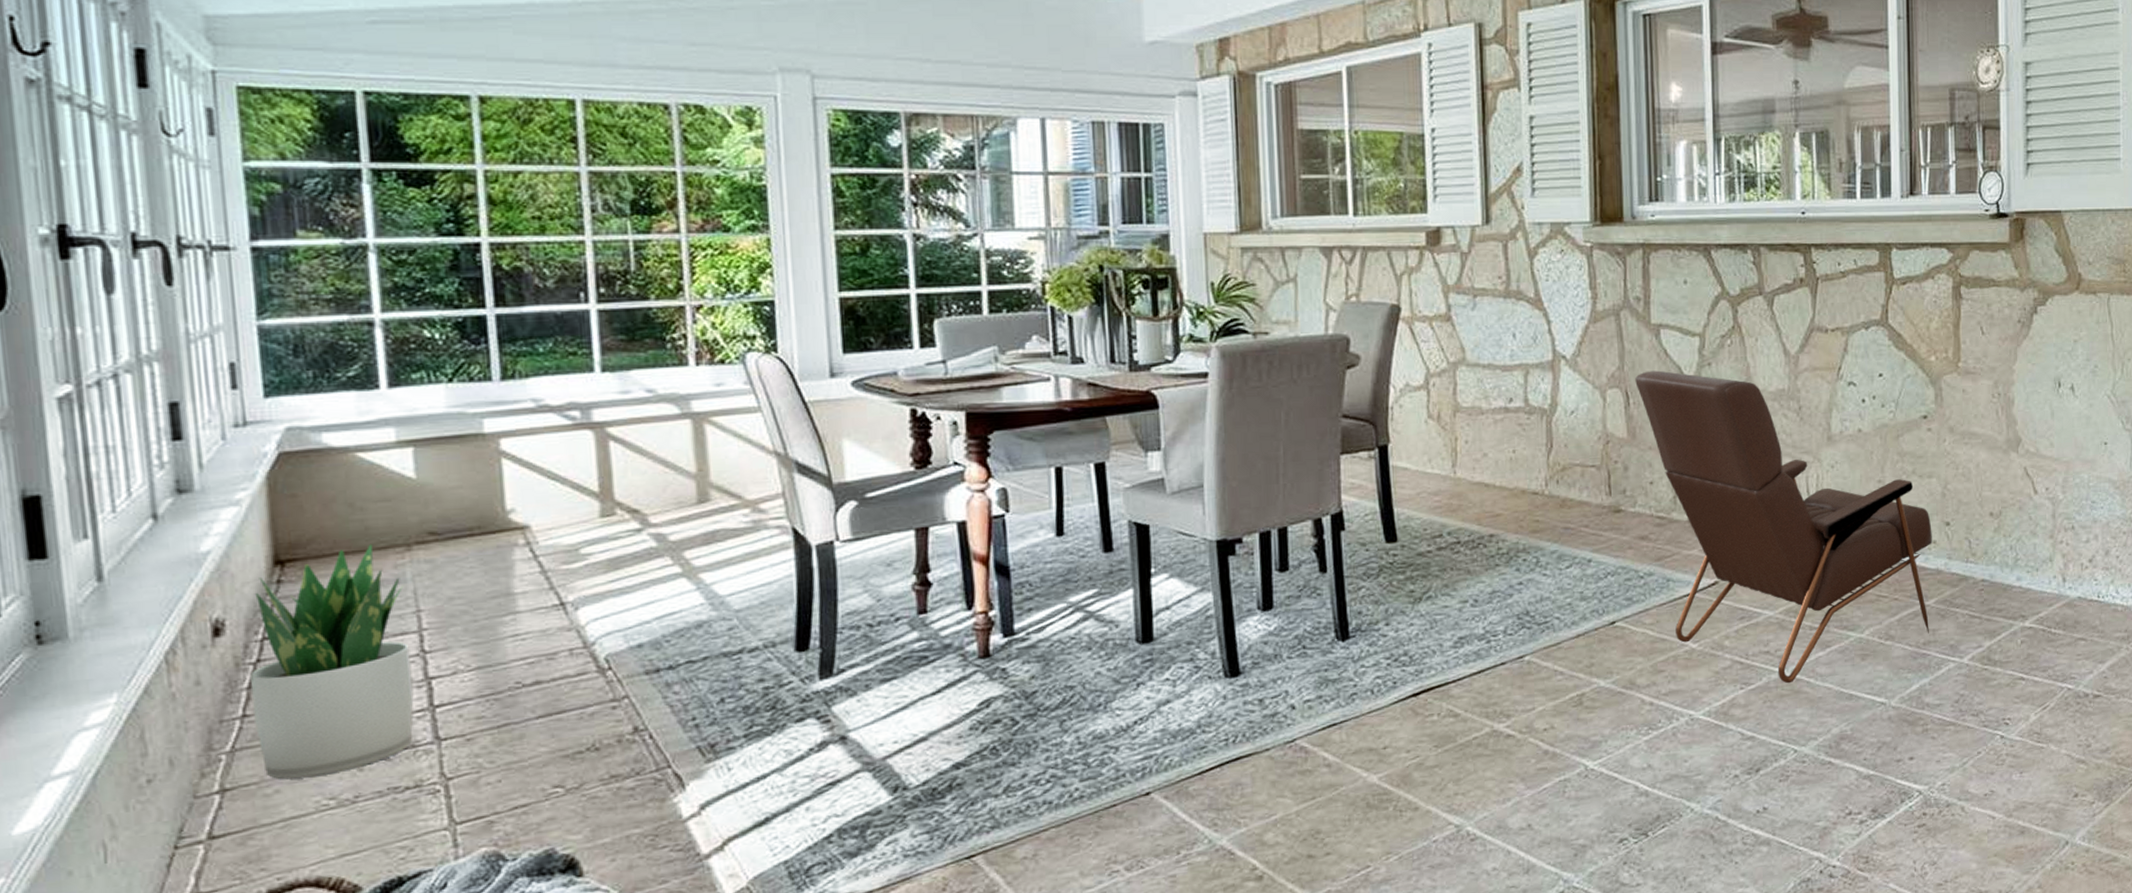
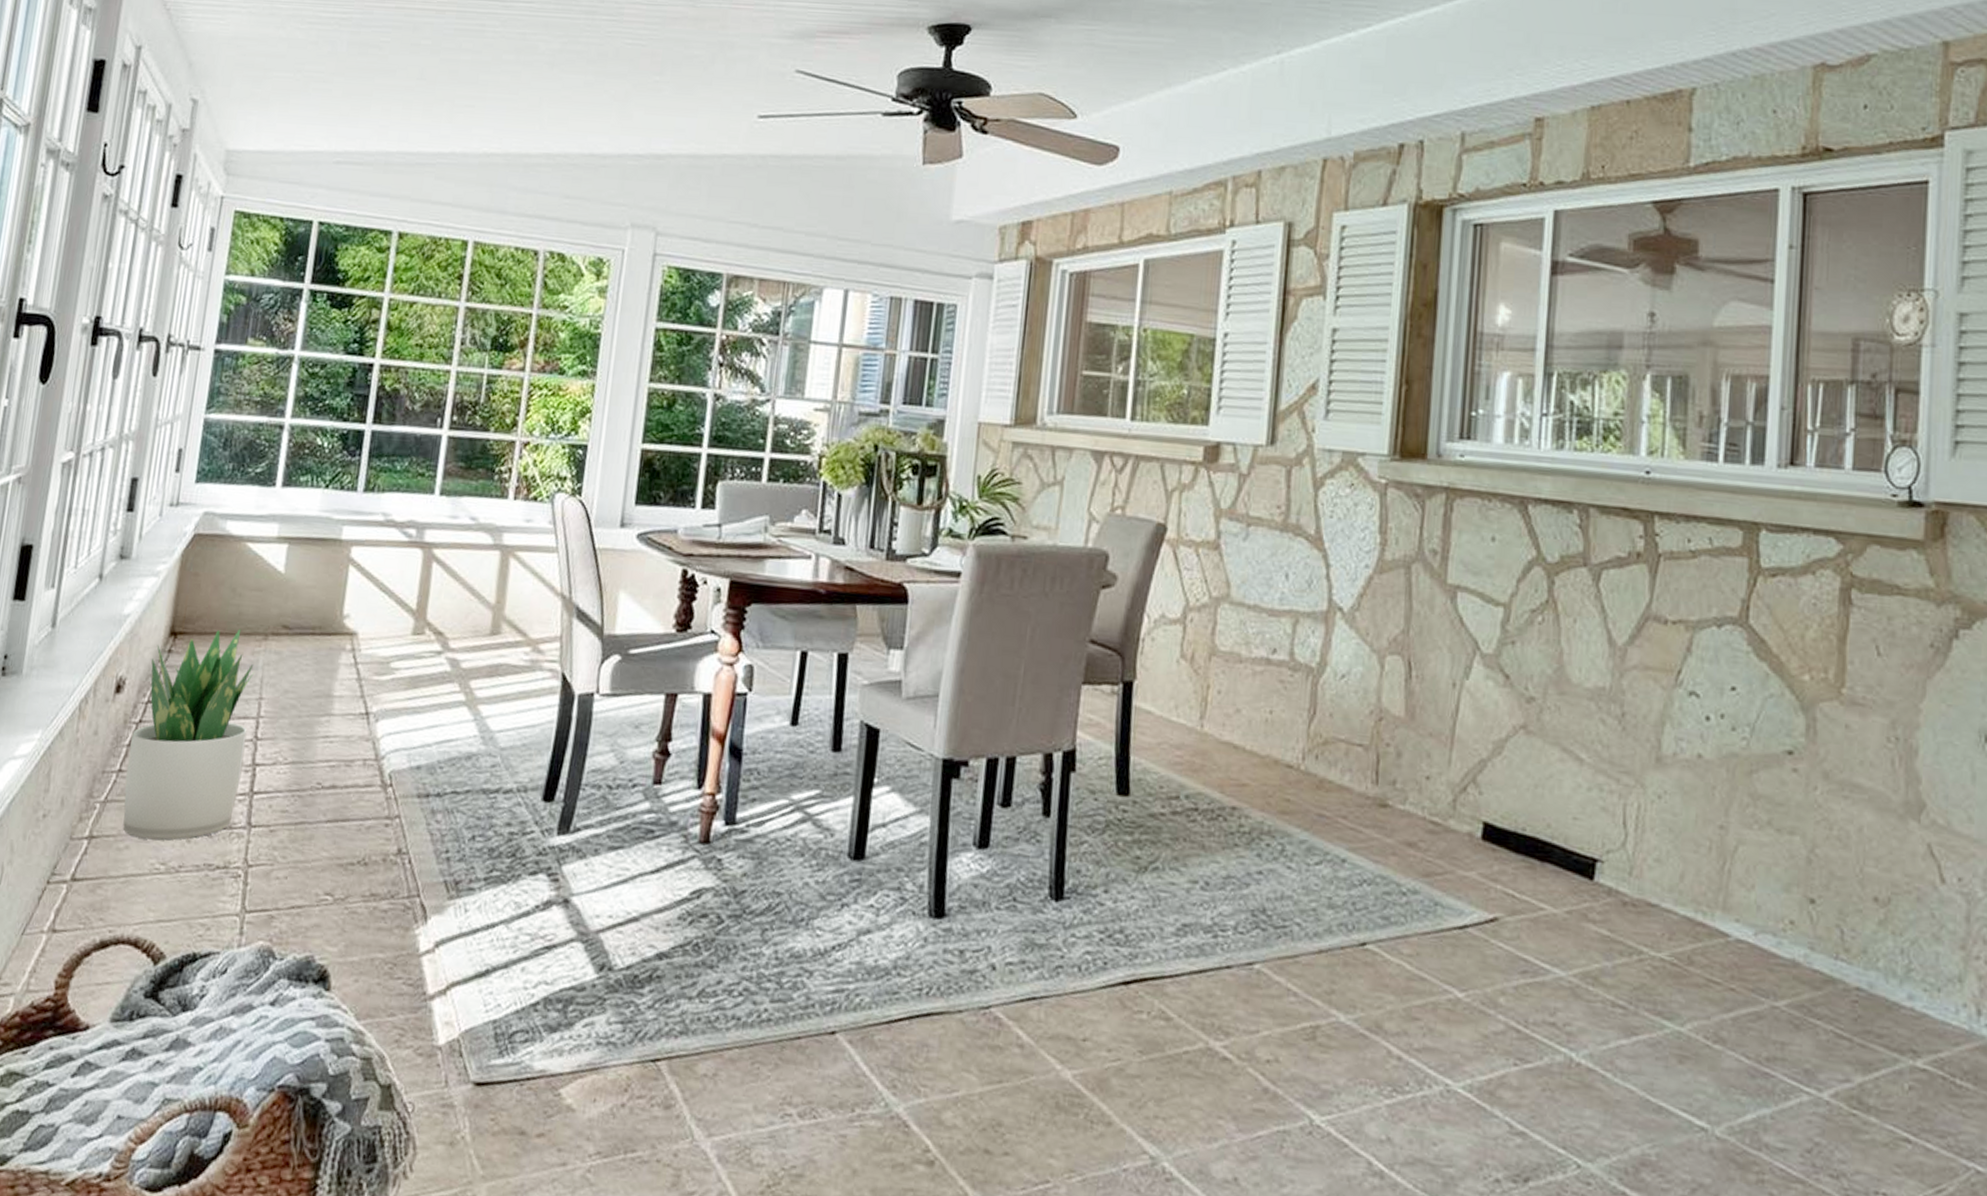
armchair: present [1635,370,1932,684] -> none [1421,640,1790,1073]

